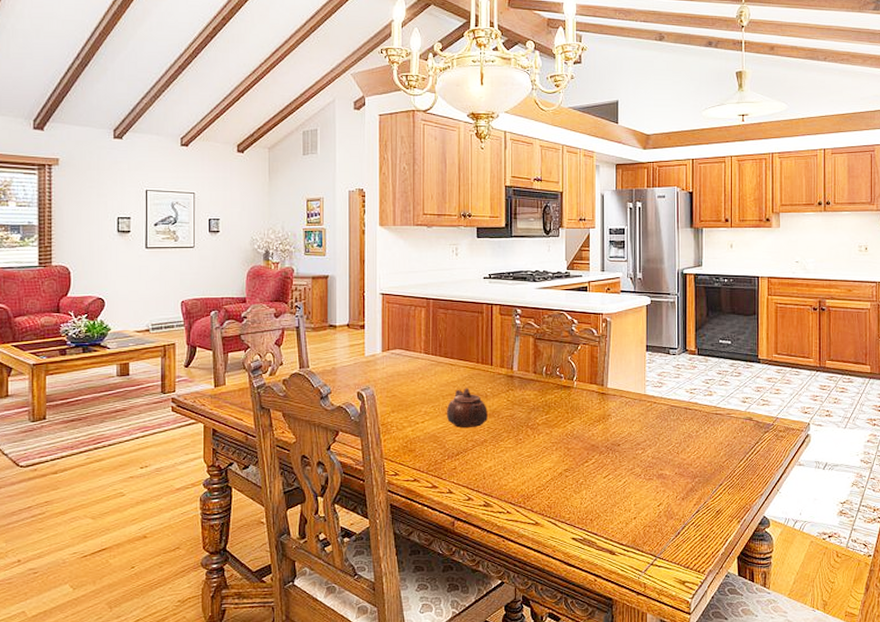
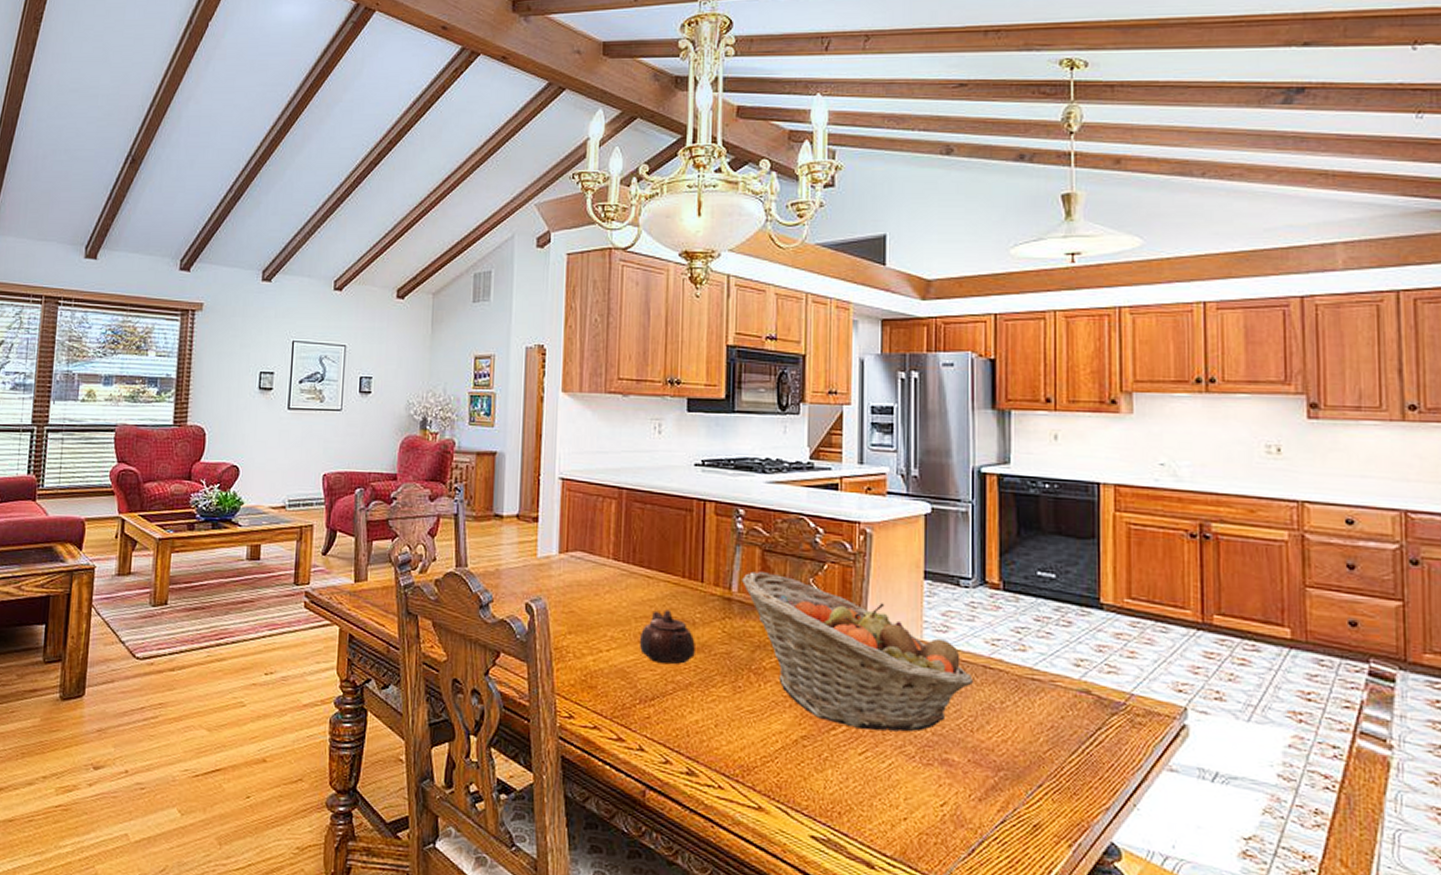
fruit basket: none [520,355,678,460] -> present [741,571,973,732]

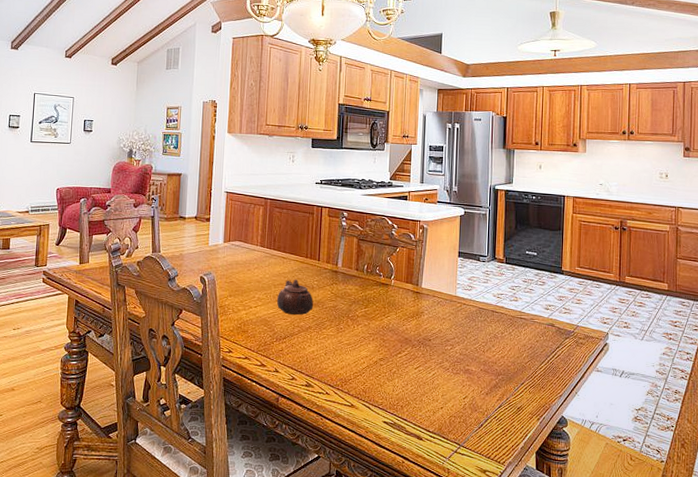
fruit basket: present [741,571,973,732] -> none [344,253,485,354]

